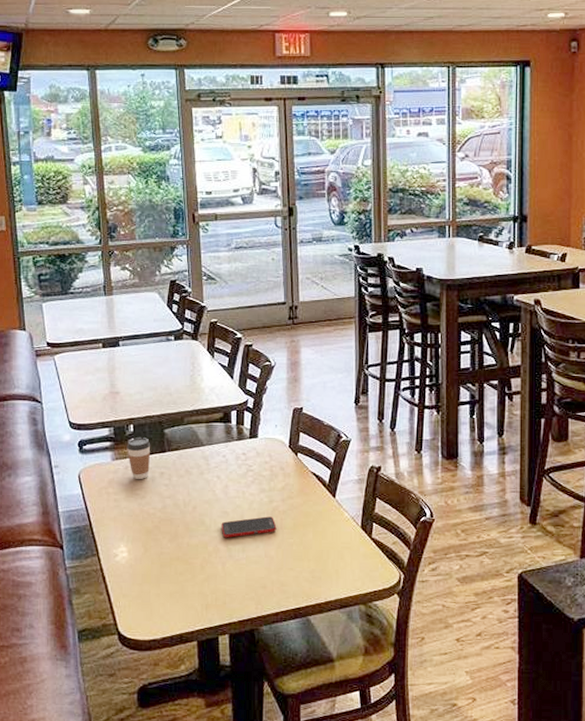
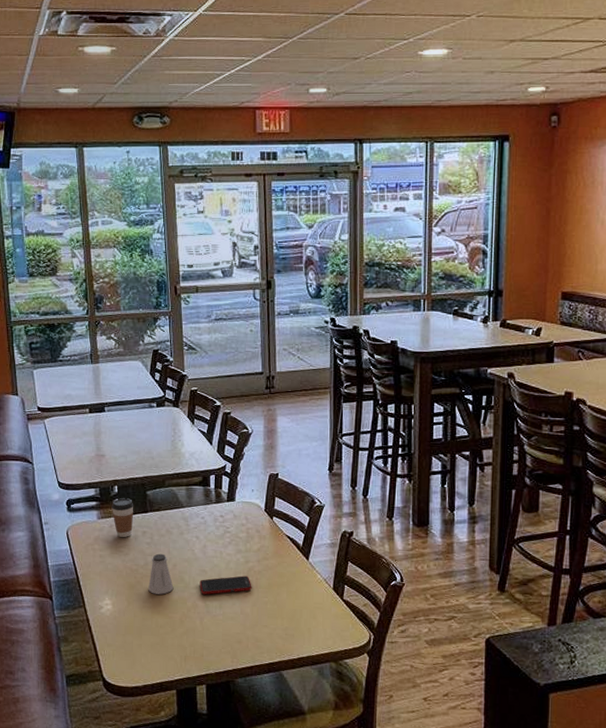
saltshaker: none [167,495,194,539] -> present [148,553,174,595]

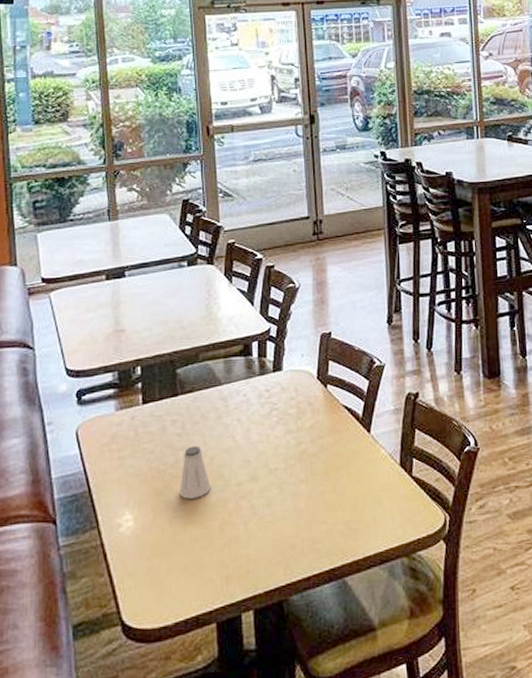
coffee cup: present [111,498,134,538] -> none [133,380,161,432]
cell phone: present [199,575,252,595] -> none [242,461,306,492]

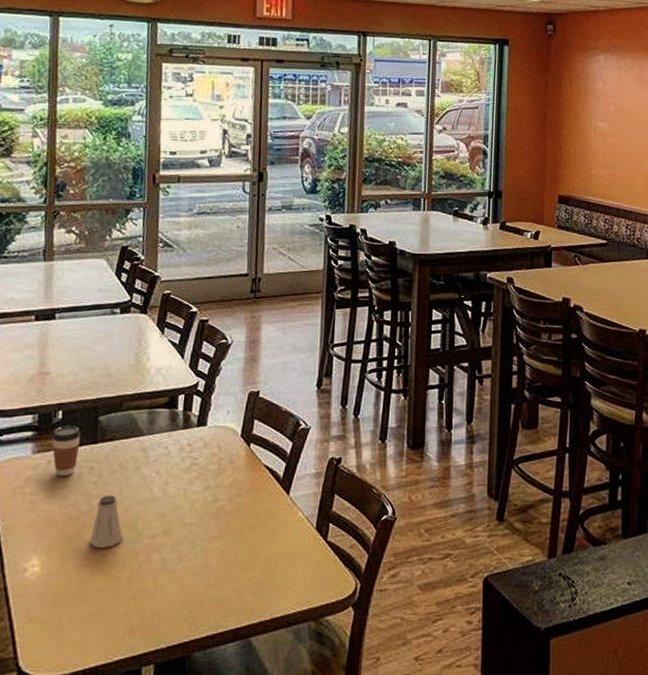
coffee cup: none [133,380,161,432] -> present [51,426,82,477]

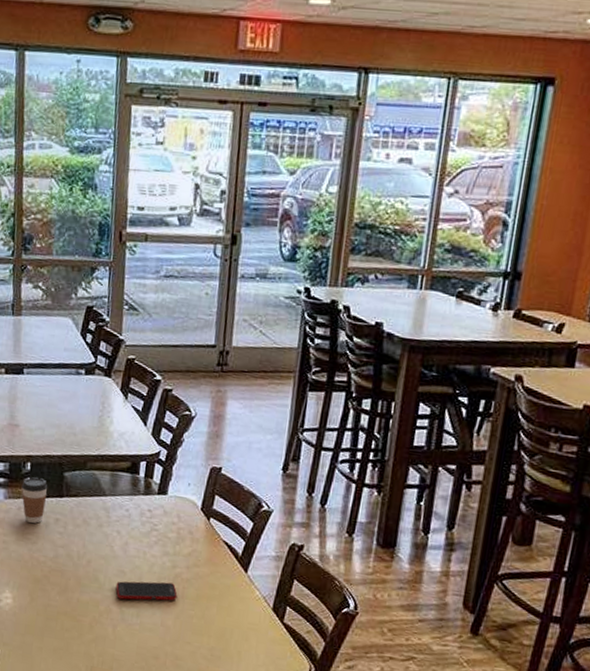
saltshaker: present [90,495,123,548] -> none [56,546,86,594]
cell phone: none [155,518,221,545] -> present [115,581,178,601]

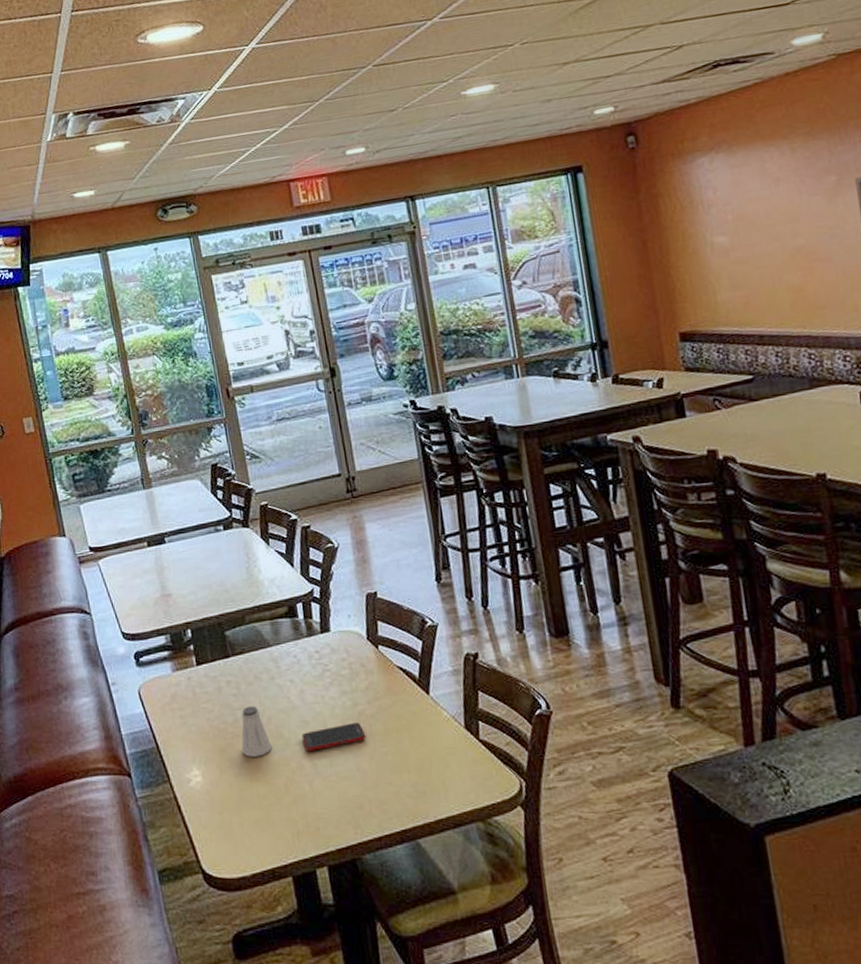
coffee cup: present [21,477,48,524] -> none [186,643,215,692]
saltshaker: none [56,546,86,594] -> present [240,705,272,757]

